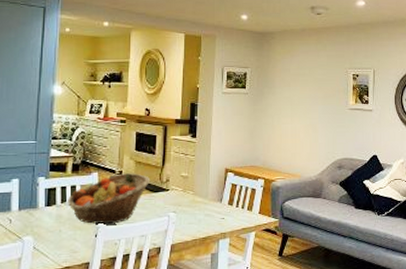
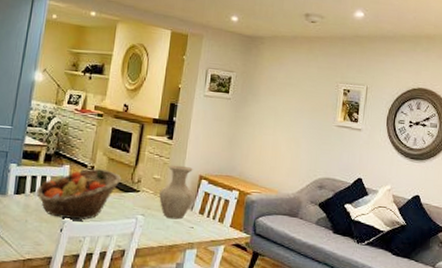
vase: none [189,161,222,213] -> present [159,164,194,220]

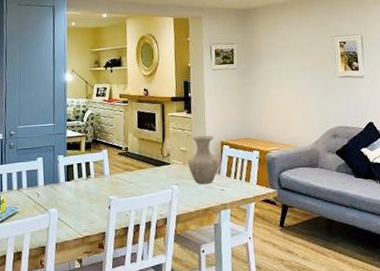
fruit basket: present [36,169,122,221] -> none [84,149,154,197]

